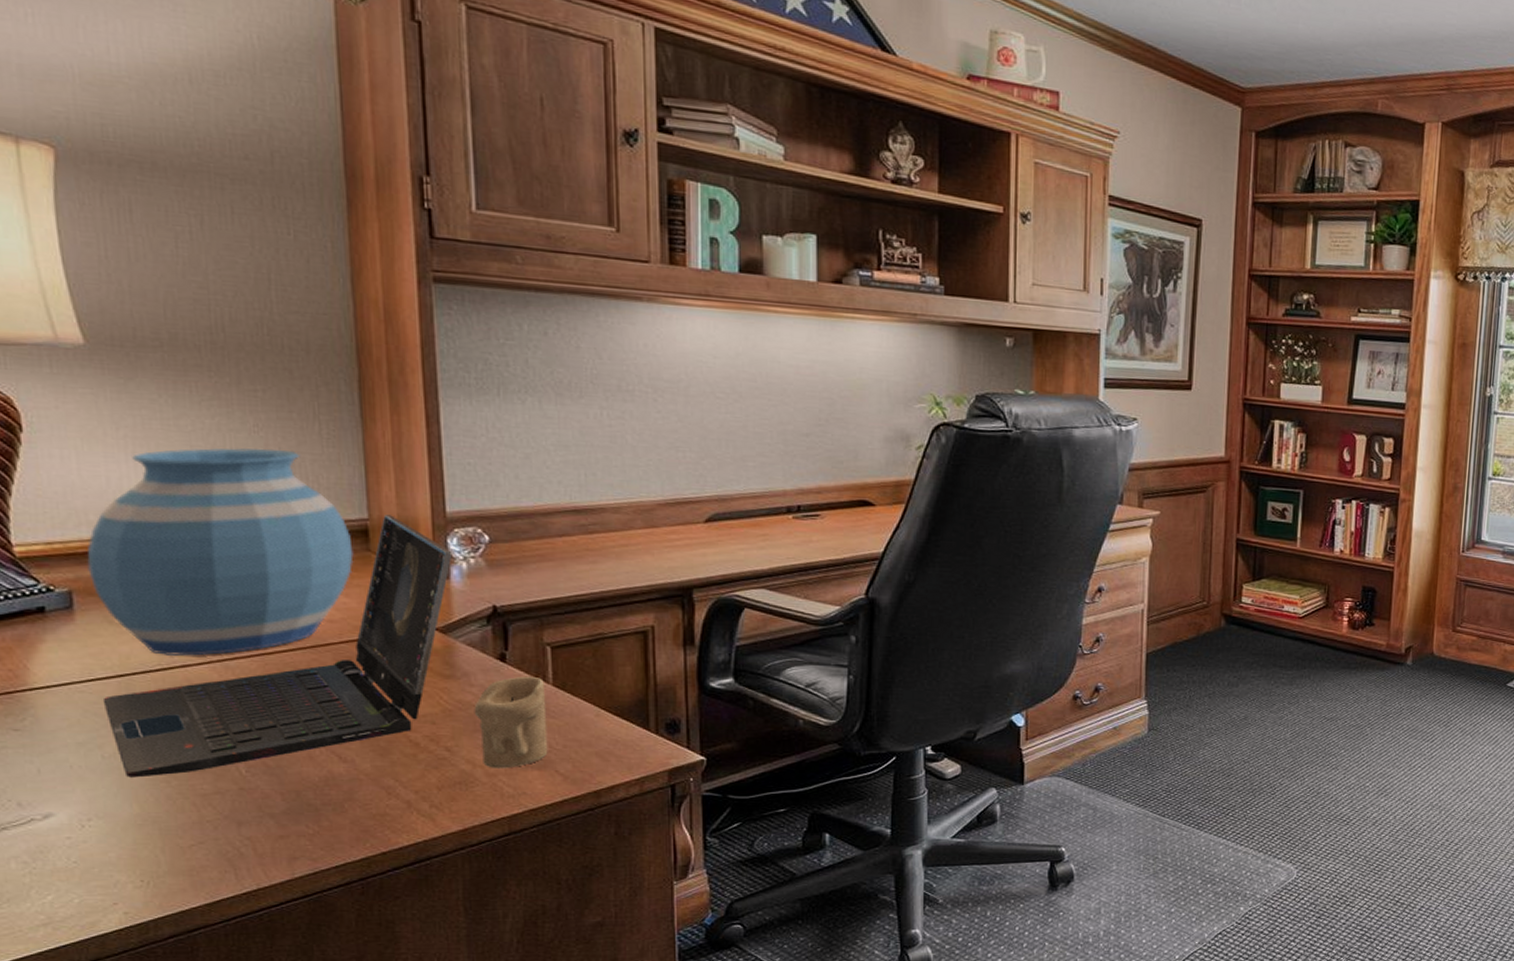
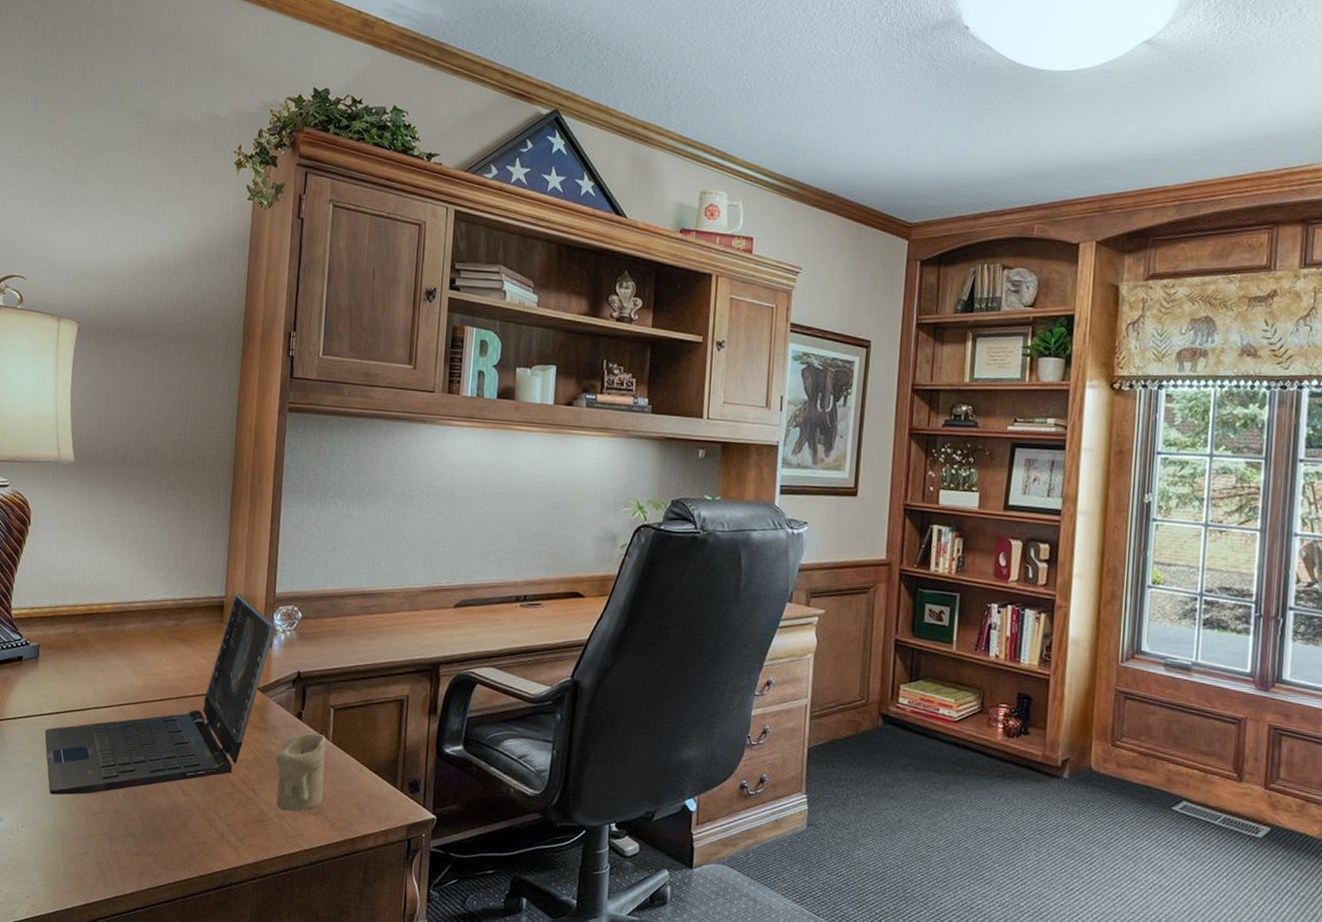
vase: present [87,448,354,656] -> none [51,539,212,701]

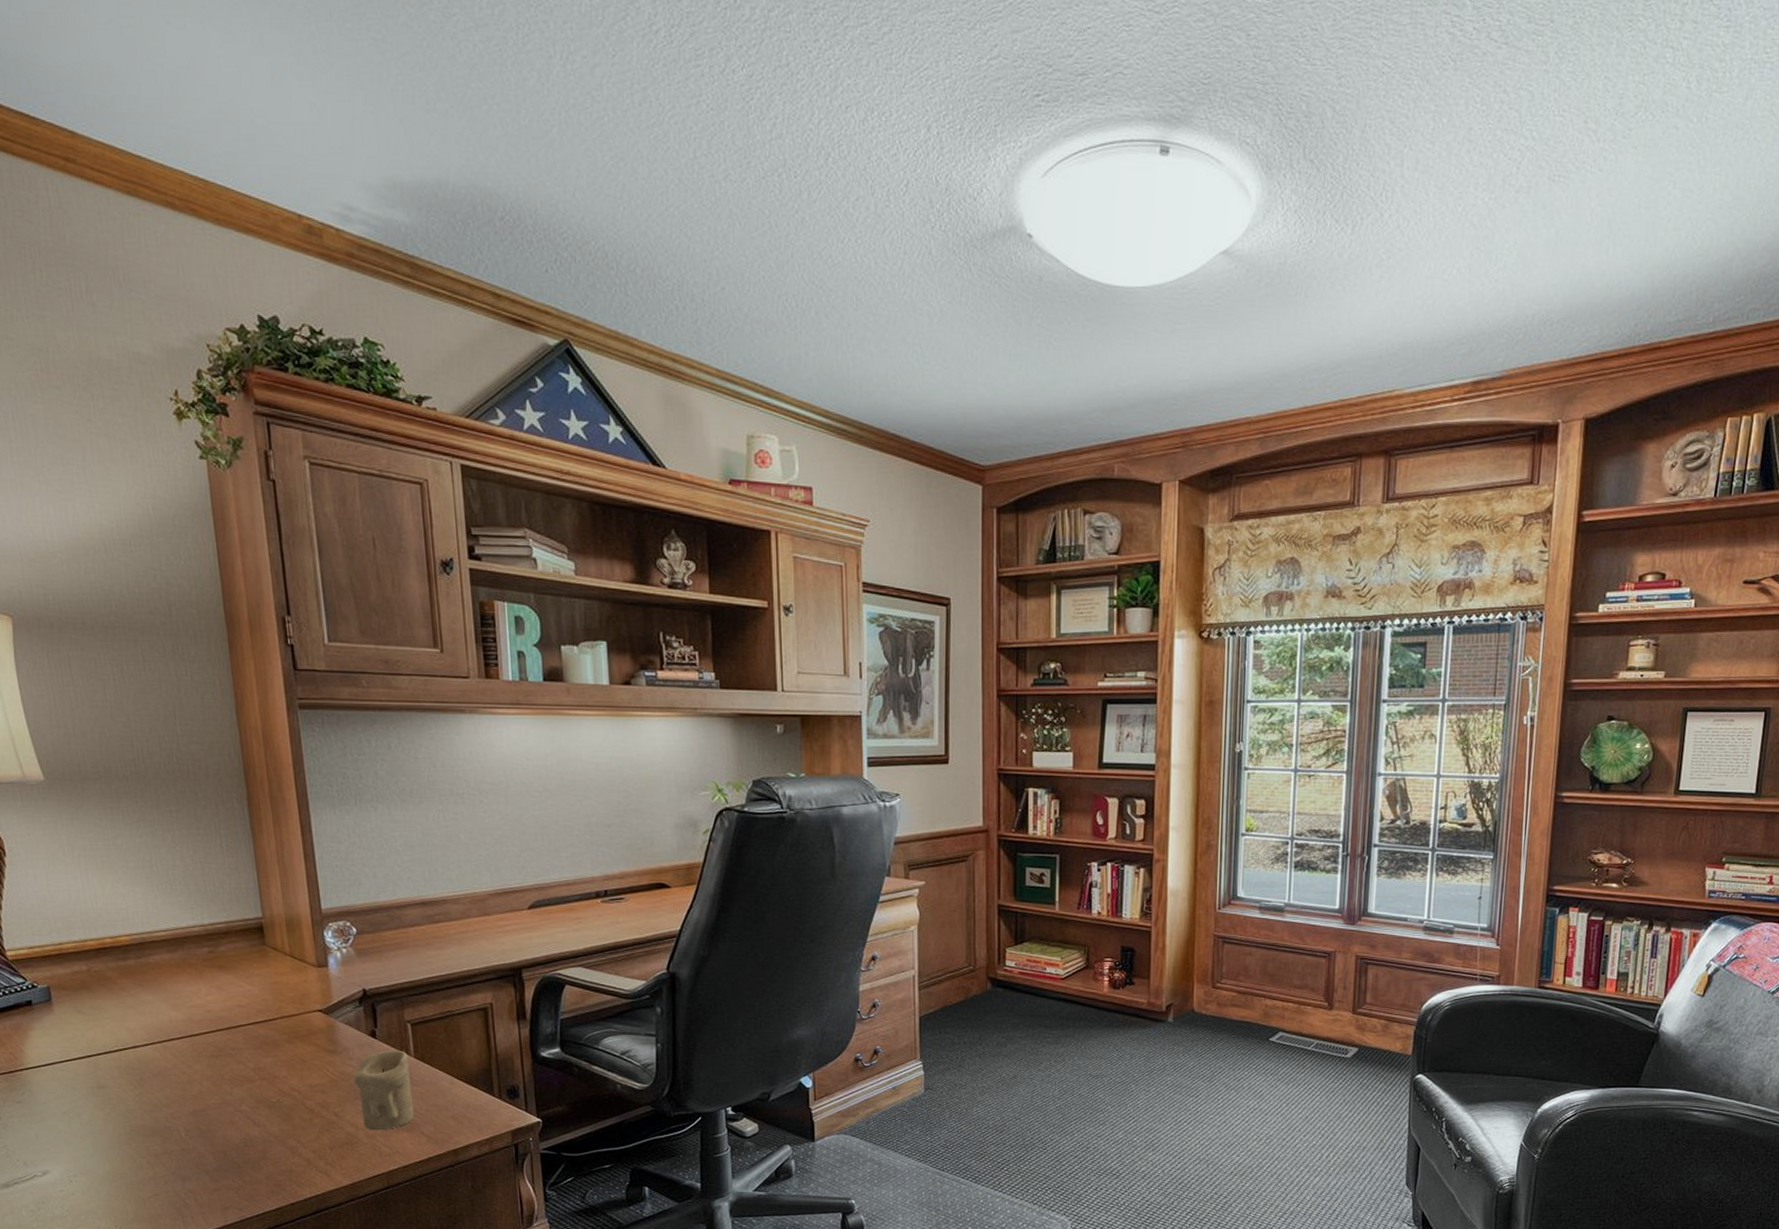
laptop computer: present [44,594,276,795] -> none [77,913,329,1141]

